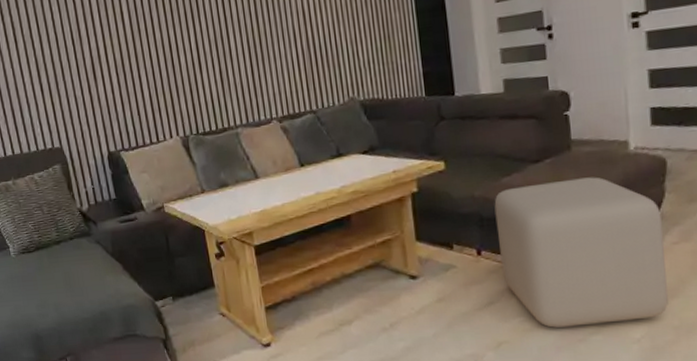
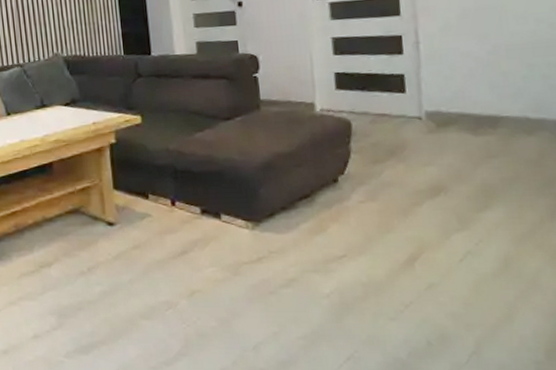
pouf: present [494,177,668,328] -> none [187,135,356,279]

